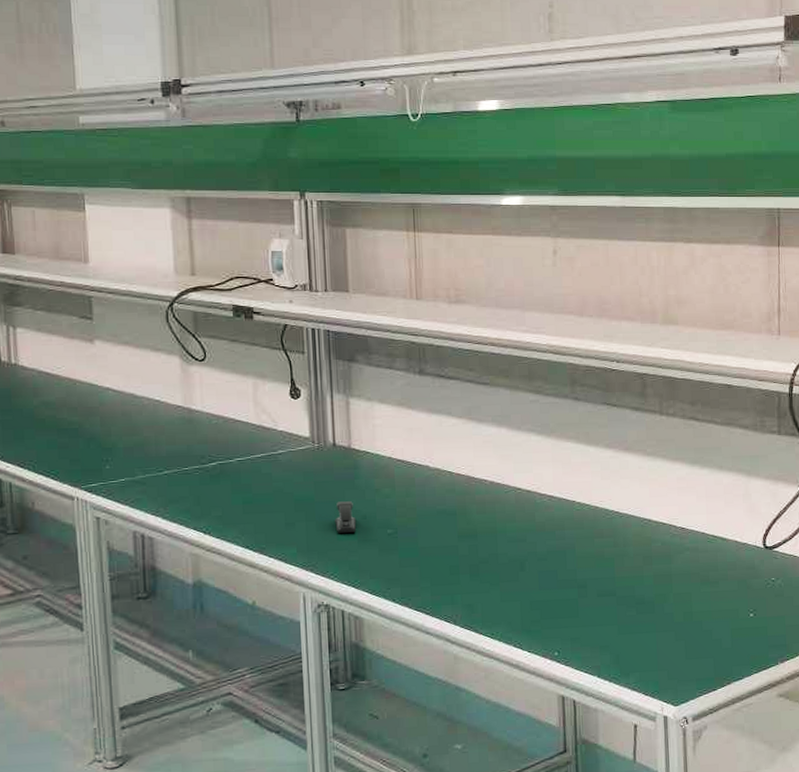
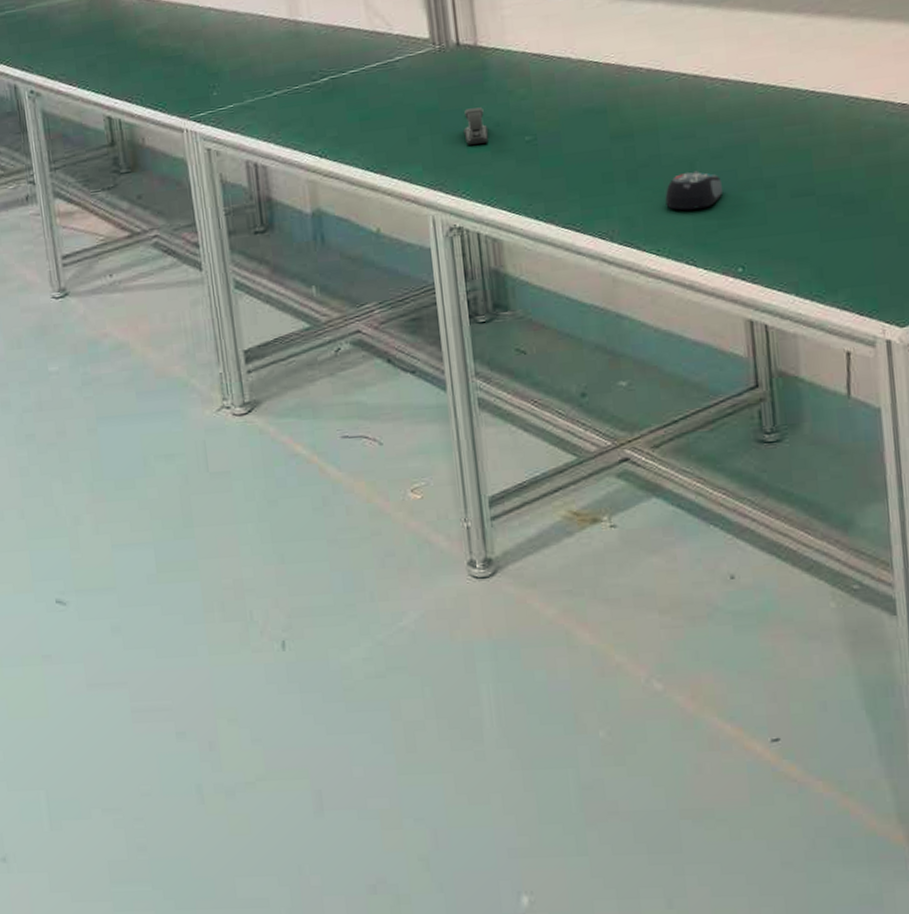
computer mouse: none [500,569,546,602] -> present [665,170,723,211]

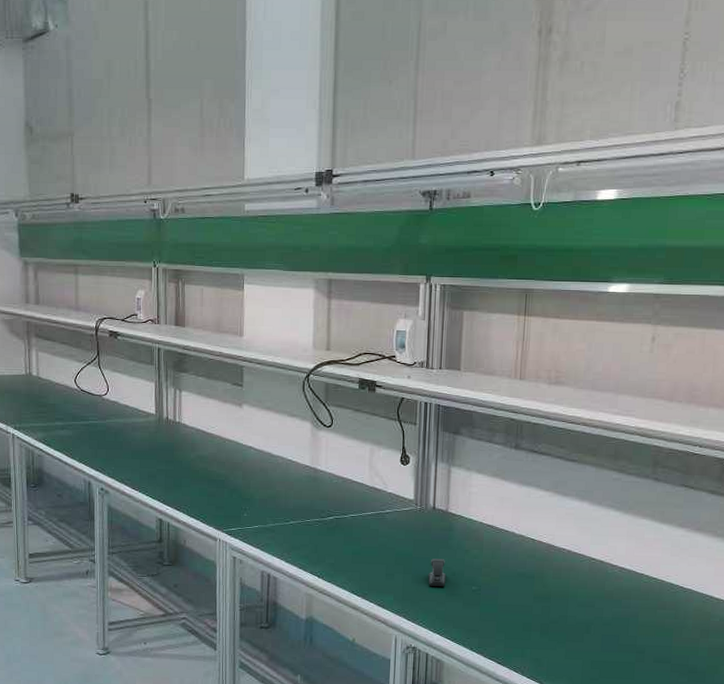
computer mouse: present [665,170,723,211] -> none [565,632,608,660]

